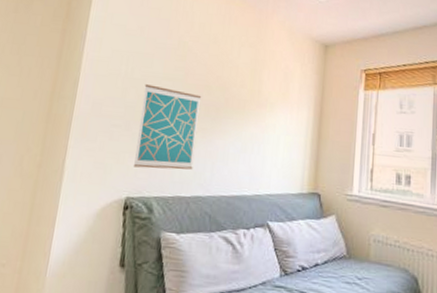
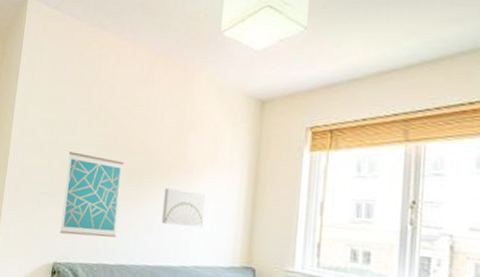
wall art: none [236,120,277,158] -> present [161,187,205,228]

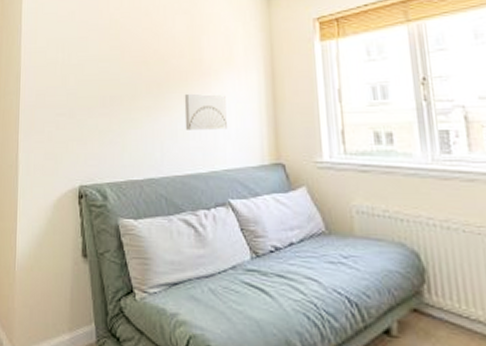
wall art: present [60,152,125,238] -> none [82,68,142,154]

